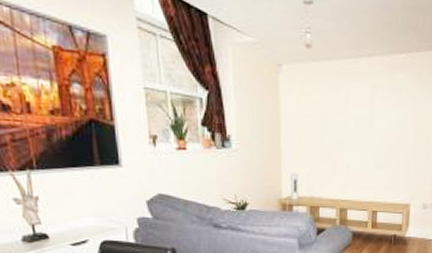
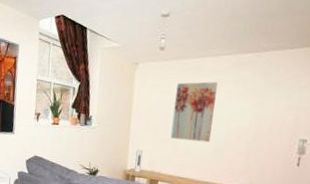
wall art: none [328,87,373,158] -> present [170,82,218,143]

